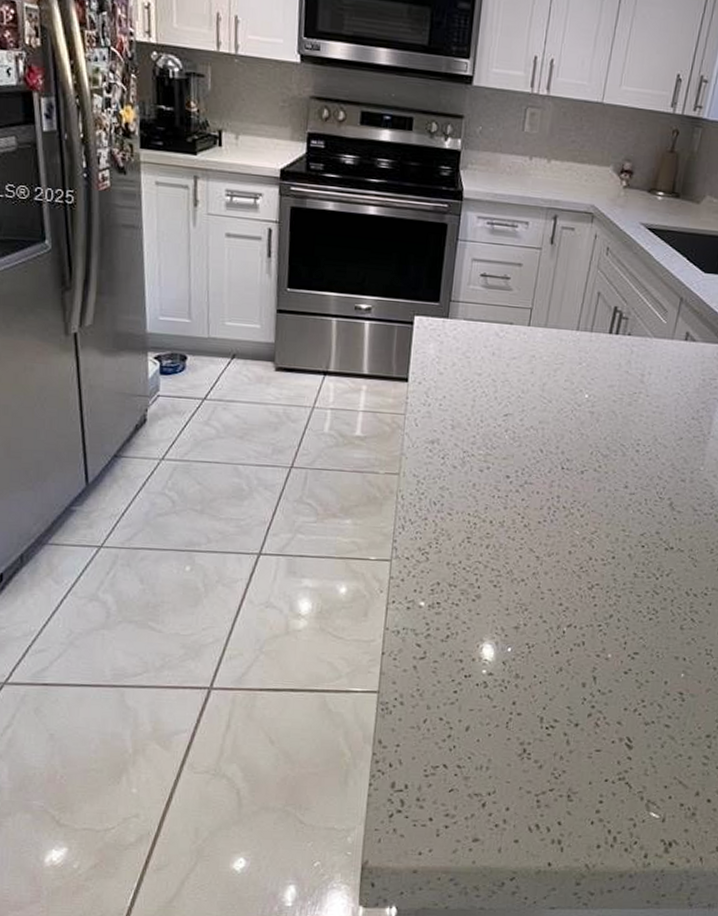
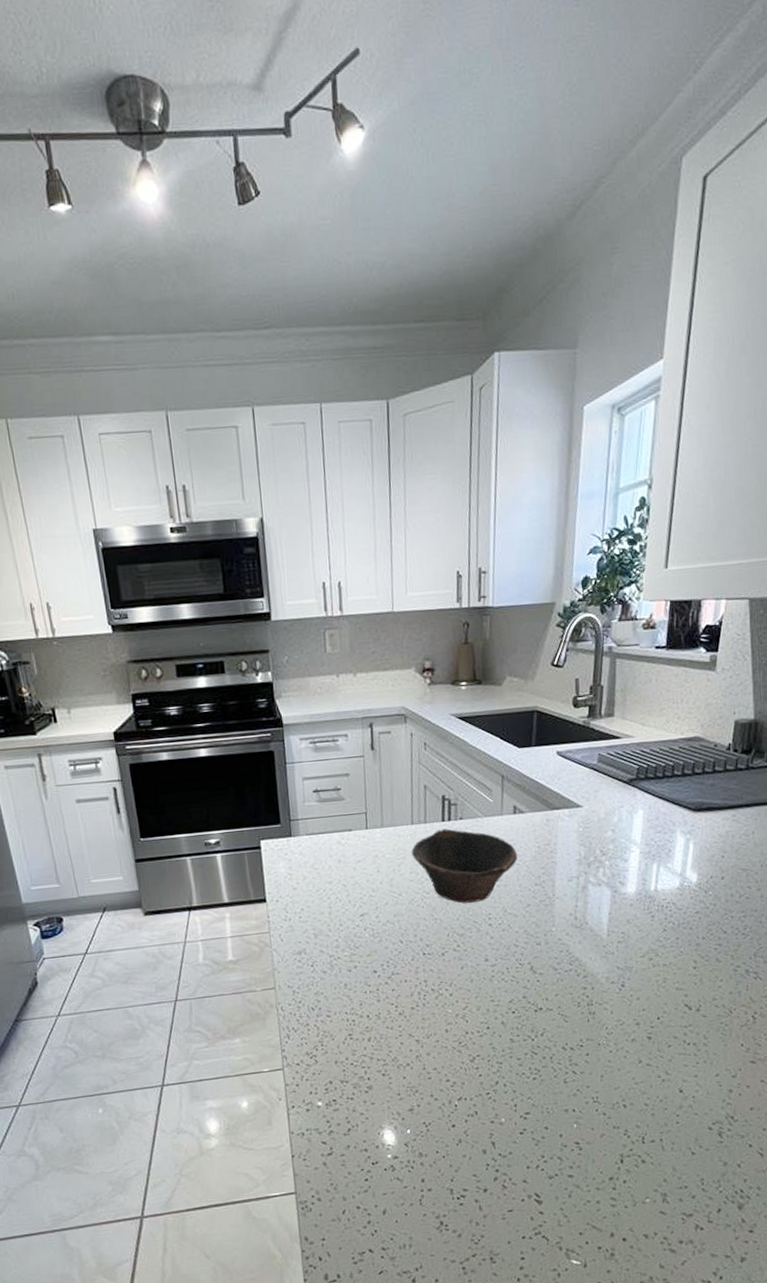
bowl: none [570,341,681,425] -> present [411,828,518,903]

